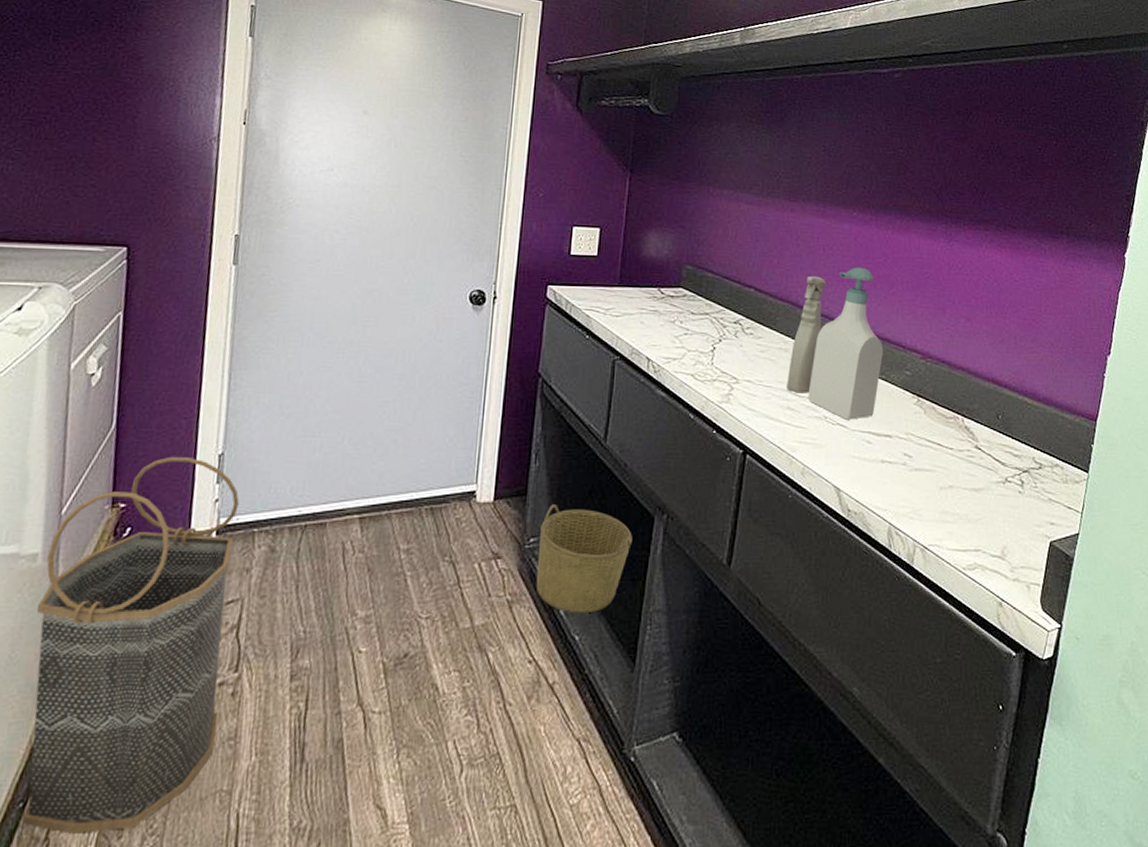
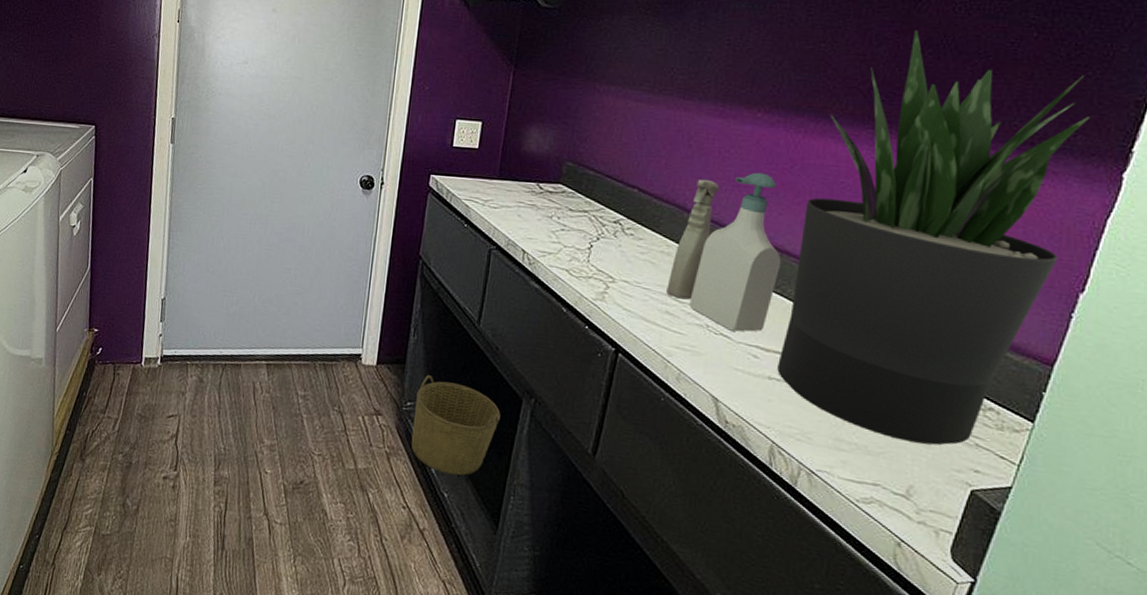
basket: present [22,456,239,834] -> none [38,296,177,570]
planter: none [888,138,1098,505] -> present [777,30,1089,445]

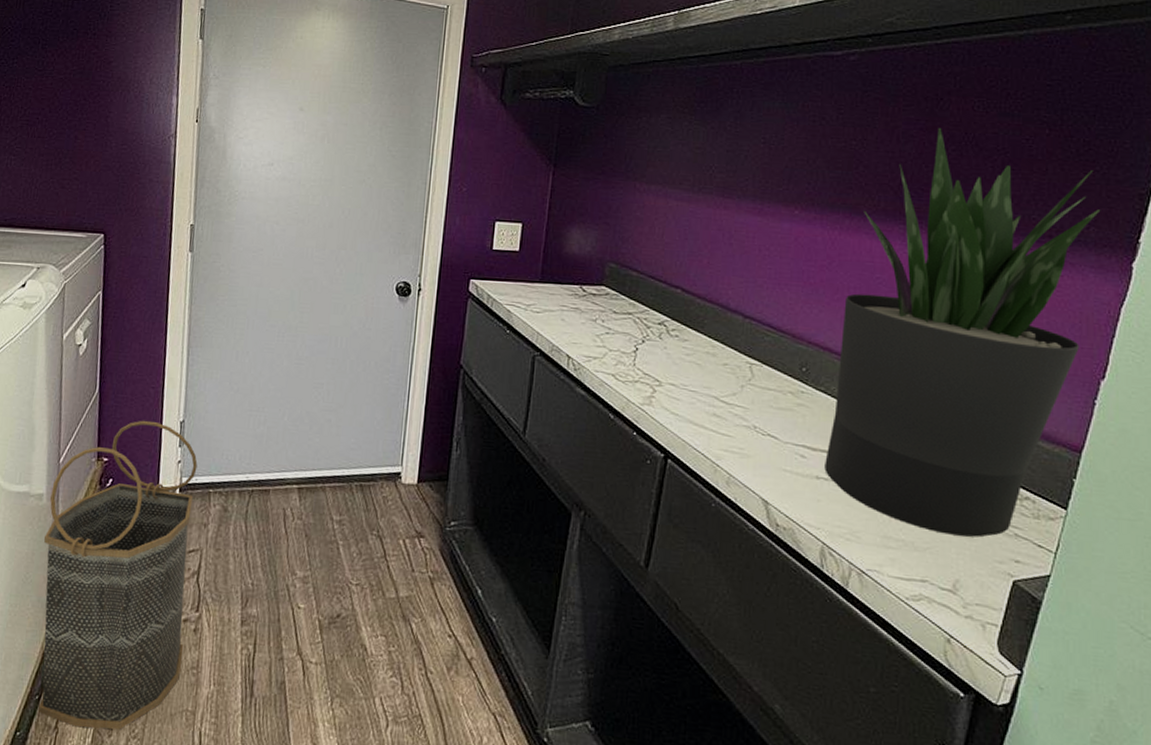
basket: none [38,296,177,570] -> present [38,420,198,730]
basket: present [411,375,501,476] -> none [456,491,549,599]
spray bottle: present [666,179,719,300] -> none [713,277,761,401]
soap bottle: present [689,172,782,332] -> none [736,269,824,432]

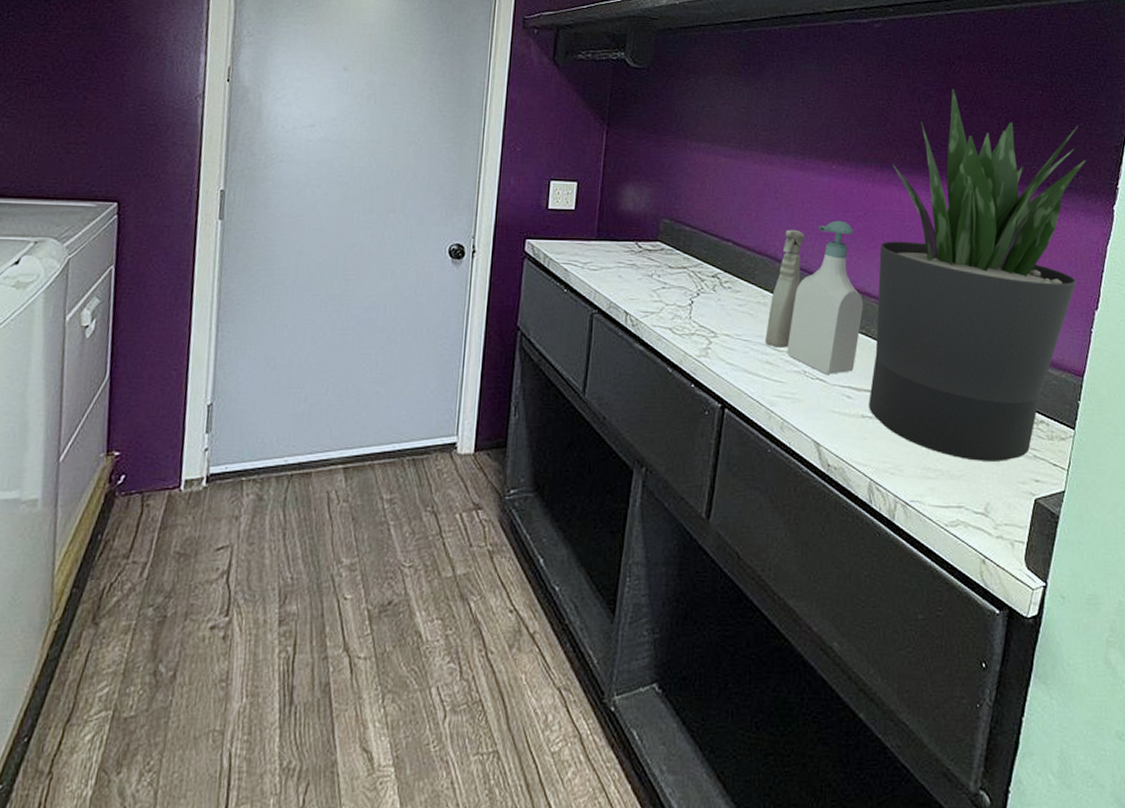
basket: present [38,420,198,730] -> none [27,406,228,769]
spray bottle: none [713,277,761,401] -> present [765,229,805,348]
soap bottle: none [736,269,824,432] -> present [787,220,864,374]

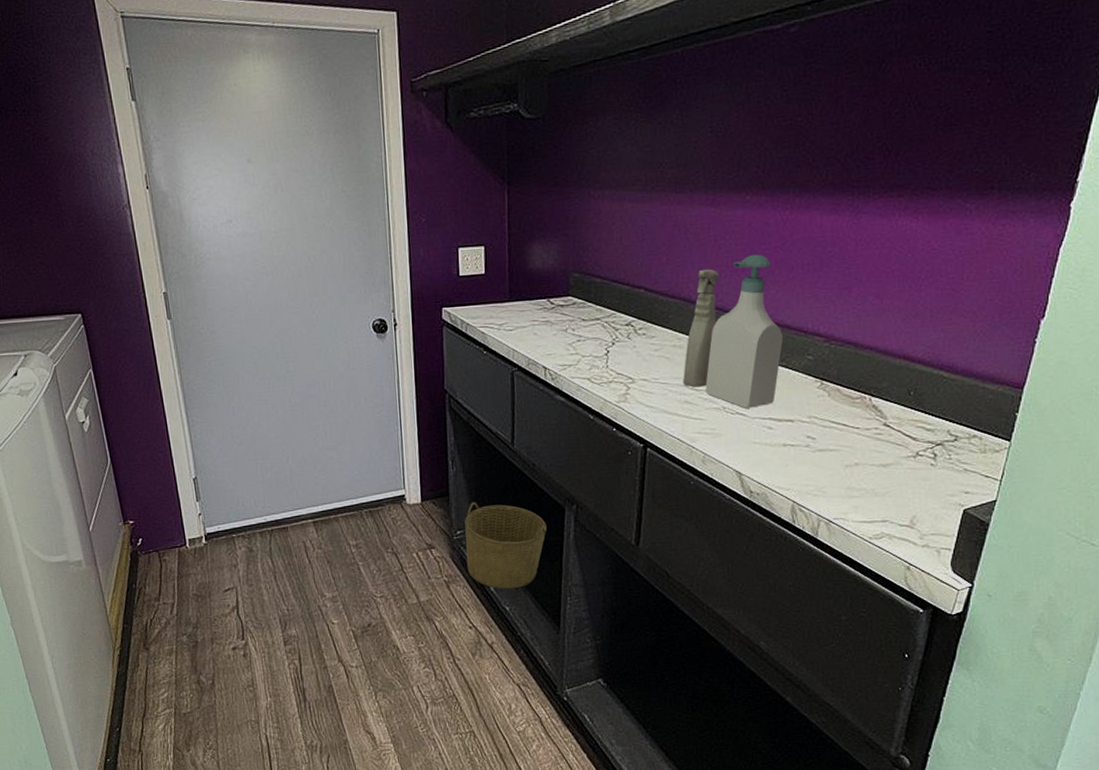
basket: none [516,457,611,565] -> present [465,502,547,590]
planter: present [869,88,1085,461] -> none [790,91,1039,478]

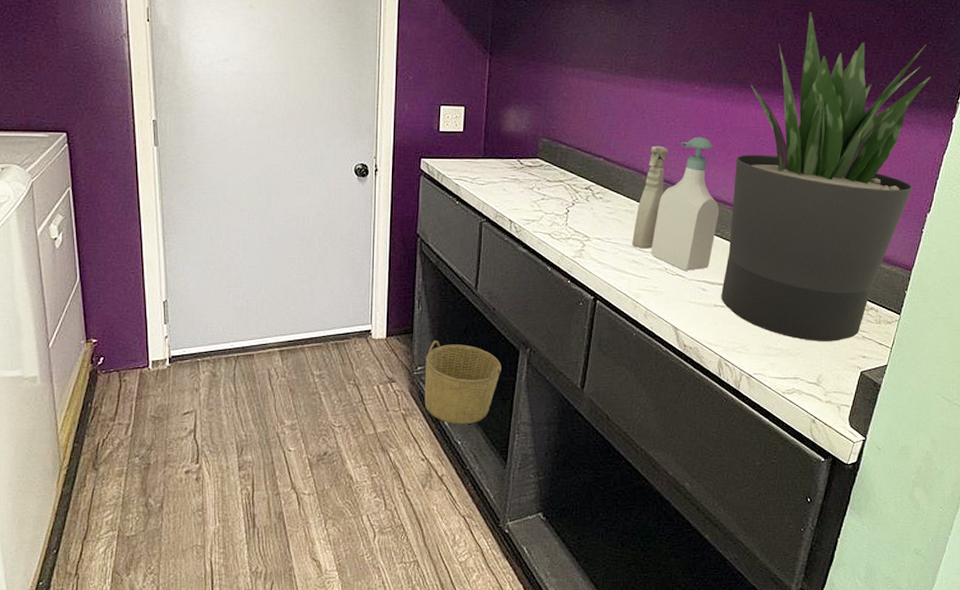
planter: none [790,91,1039,478] -> present [721,11,930,341]

